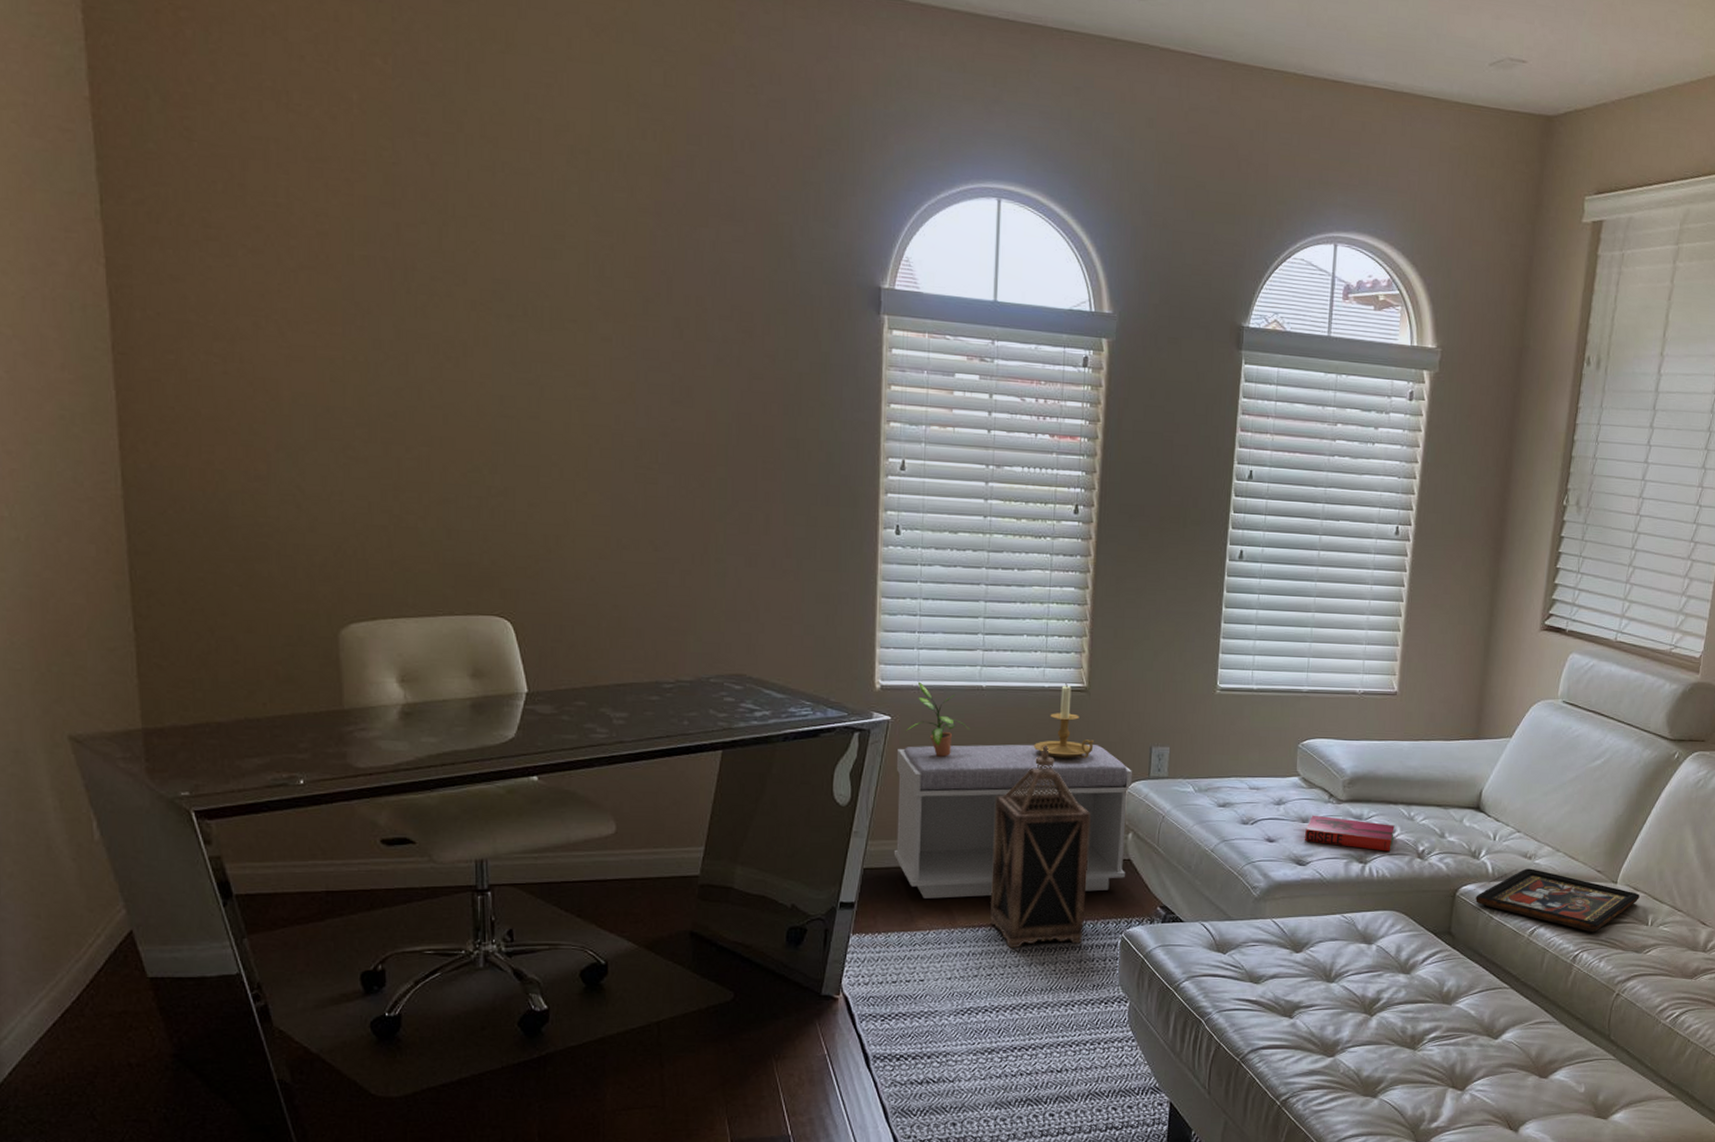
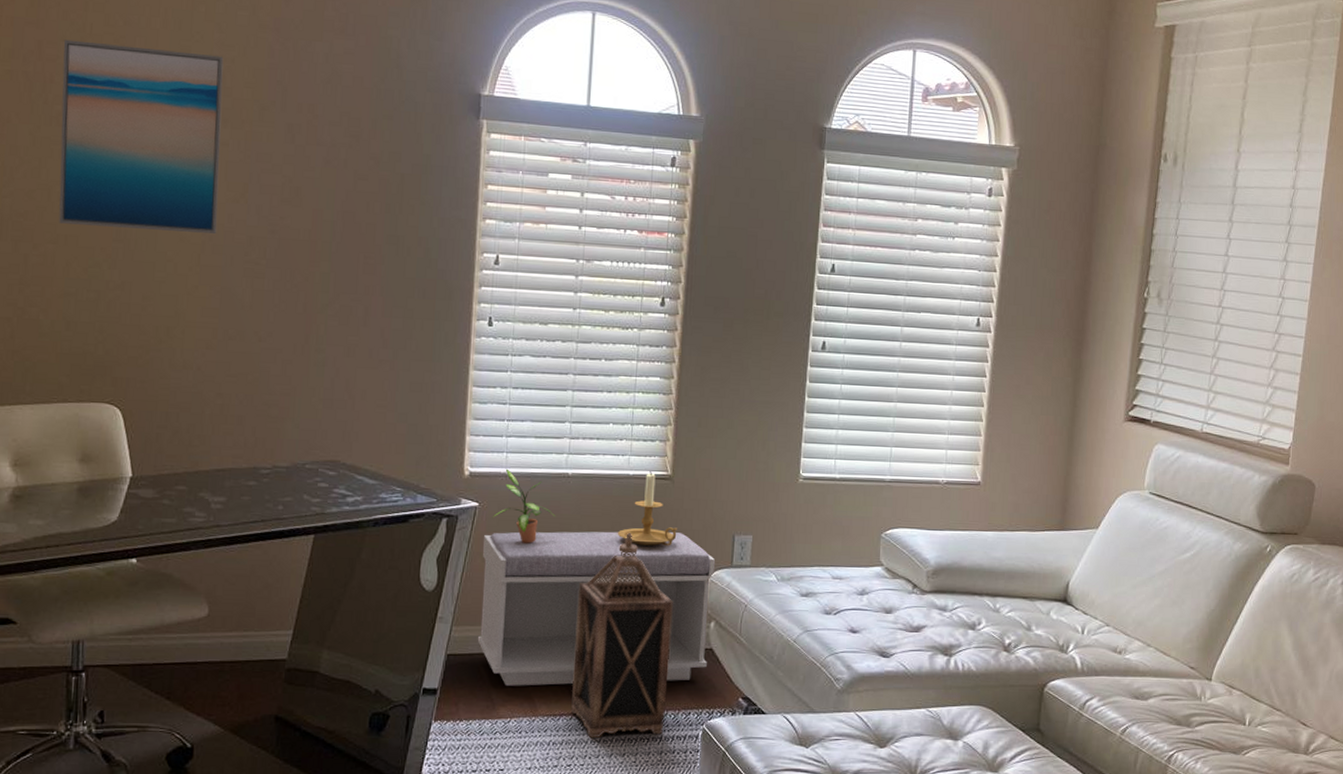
wall art: none [424,222,604,436] -> present [58,39,224,234]
hardback book: present [1305,815,1395,852] -> none [889,605,980,644]
decorative tray: present [1475,868,1640,933] -> none [1065,664,1236,732]

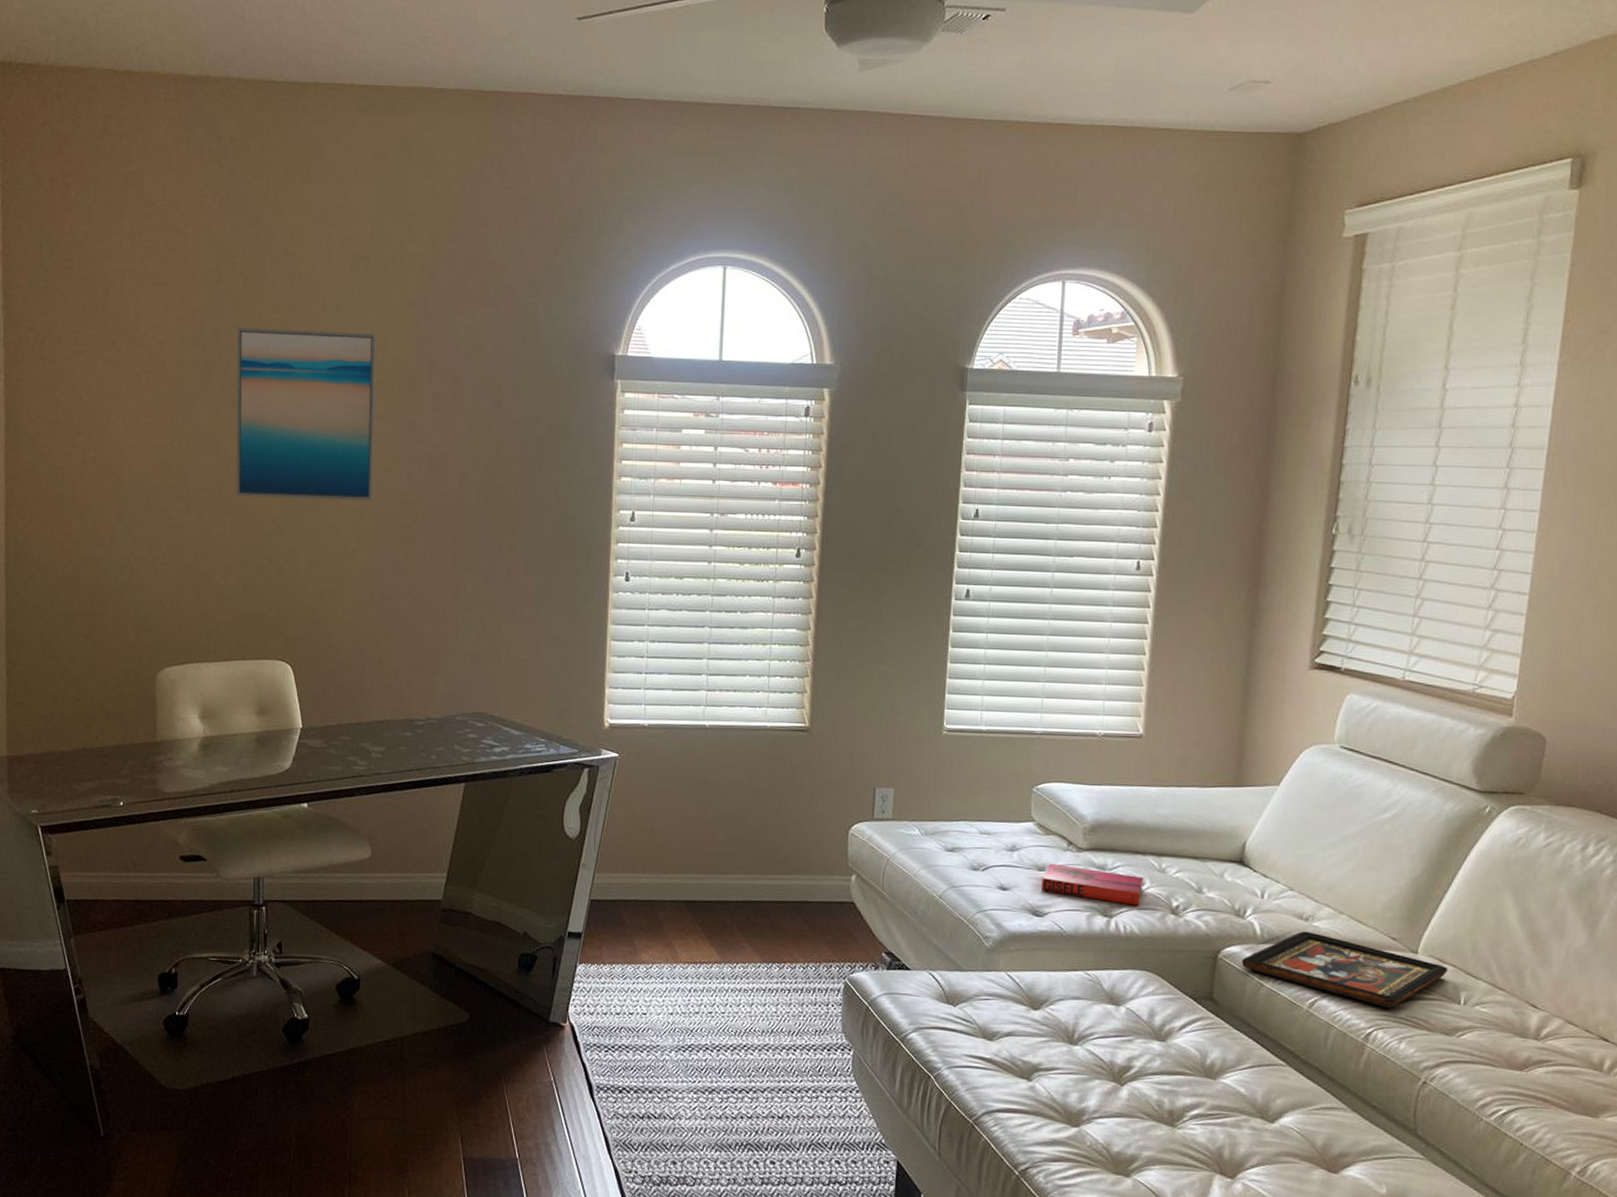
bench: present [477,531,715,686] -> none [619,782,855,934]
potted plant: present [492,468,556,543] -> none [631,720,694,794]
lantern: present [571,533,673,739] -> none [711,785,813,988]
candle holder: present [617,471,677,546] -> none [755,723,816,798]
hardback book: none [889,605,980,644] -> present [1042,863,1144,906]
decorative tray: none [1065,664,1236,732] -> present [1242,931,1448,1009]

